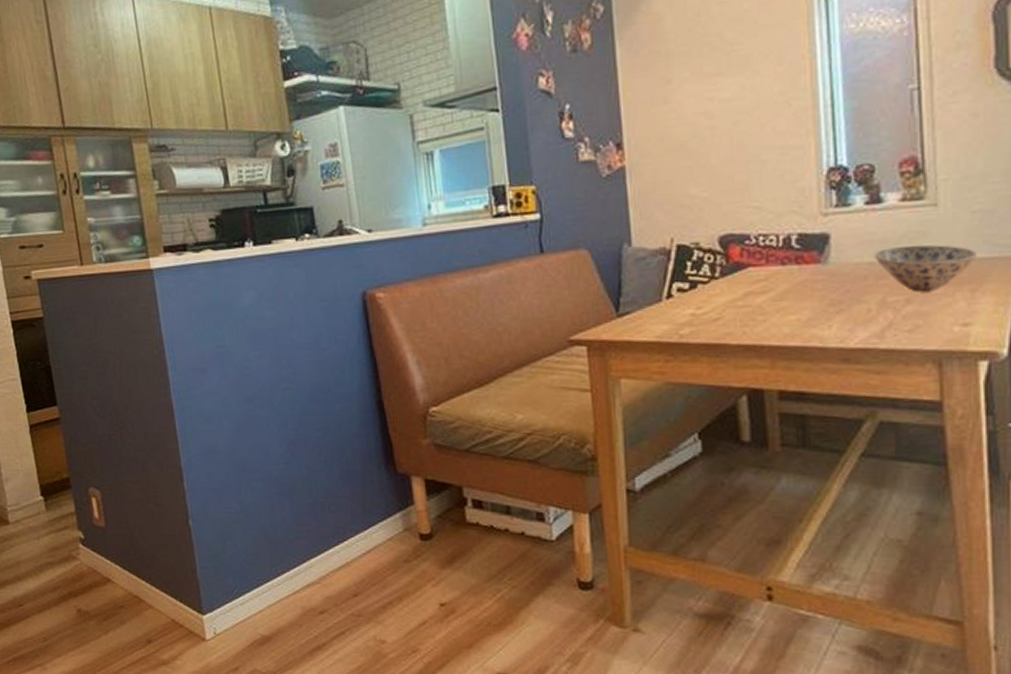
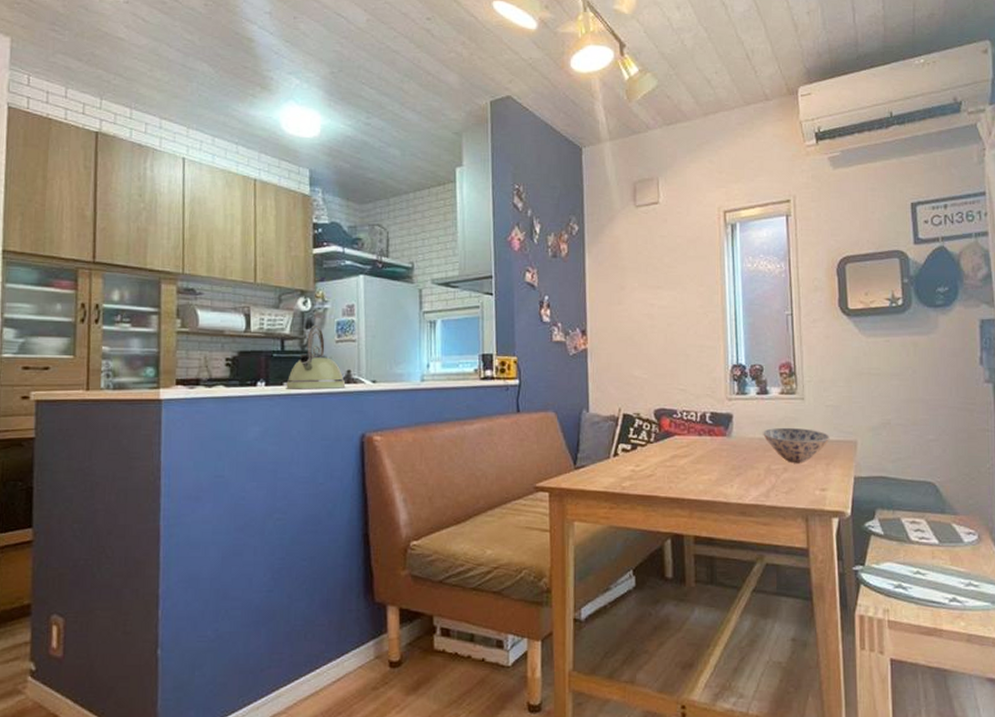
kettle: none [274,172,339,249] -> present [285,326,346,391]

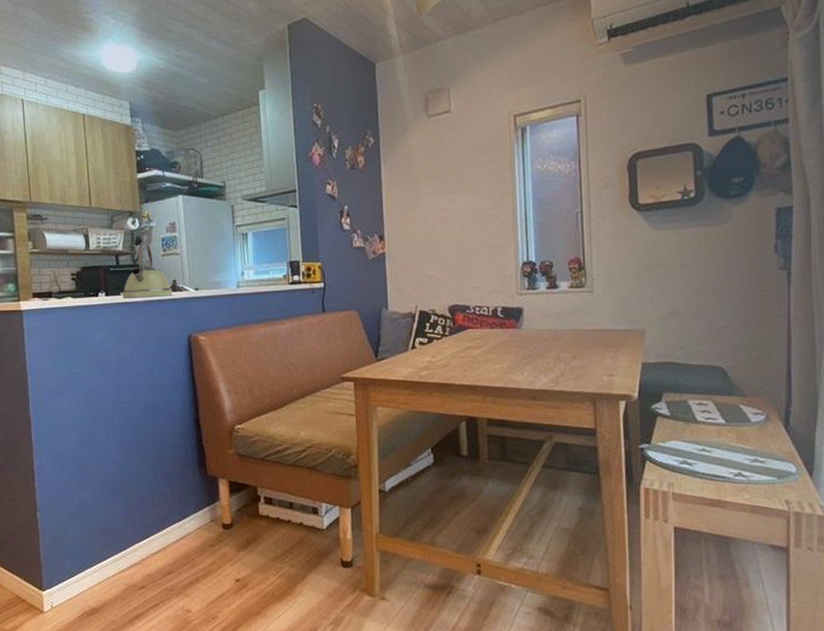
bowl: present [763,427,830,463] -> none [552,318,618,352]

